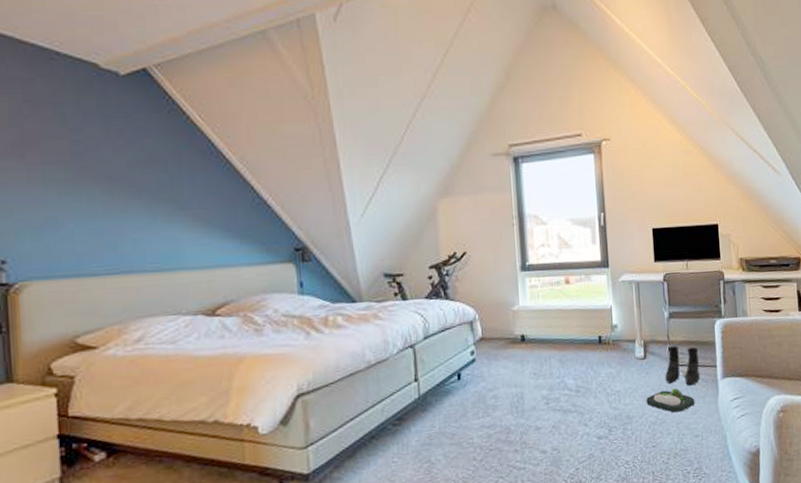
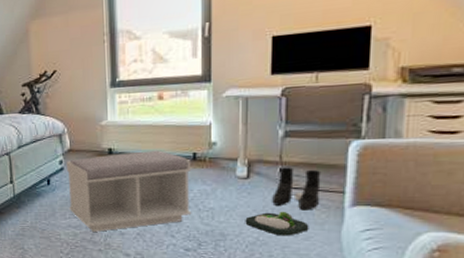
bench: none [478,335,601,430] -> present [67,150,192,232]

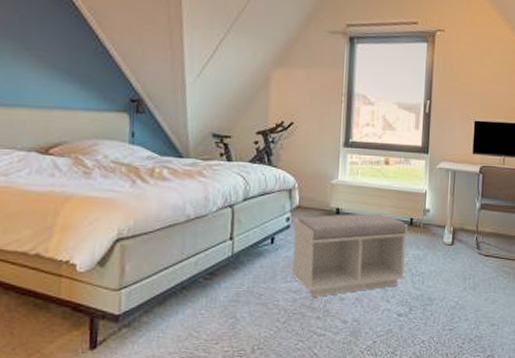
shoe: present [245,211,309,236] -> none [448,276,496,300]
boots: present [272,167,321,211] -> none [470,236,505,276]

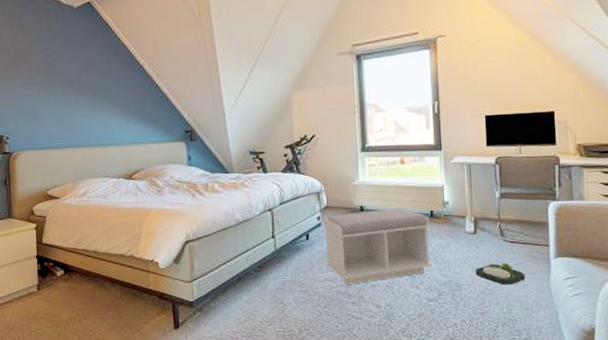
shoe: none [448,276,496,300] -> present [475,262,526,285]

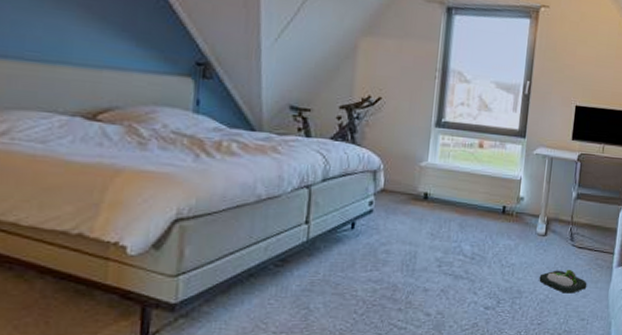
bench: present [324,208,432,285] -> none [372,199,500,287]

